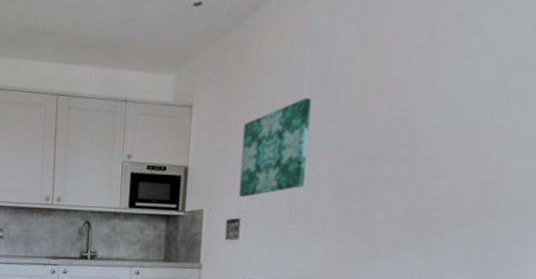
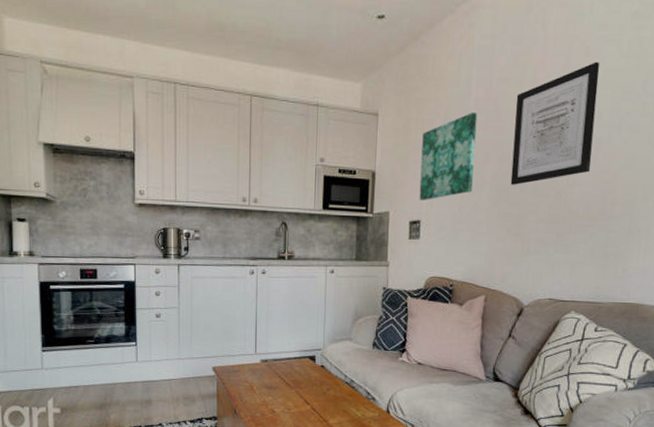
wall art: none [353,28,479,178] -> present [510,61,600,185]

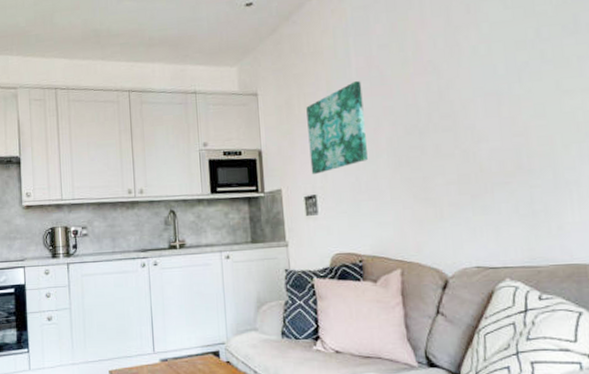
wall art: present [510,61,600,185] -> none [399,16,496,149]

